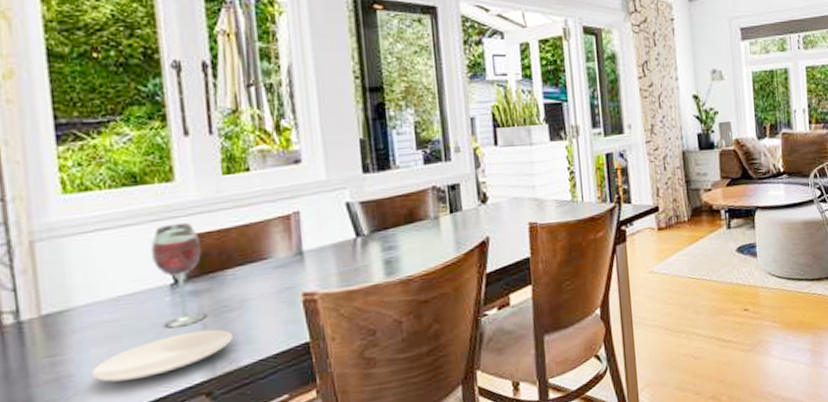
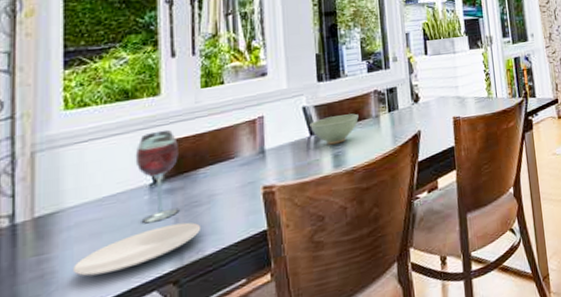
bowl: none [355,213,414,249] -> present [310,113,359,145]

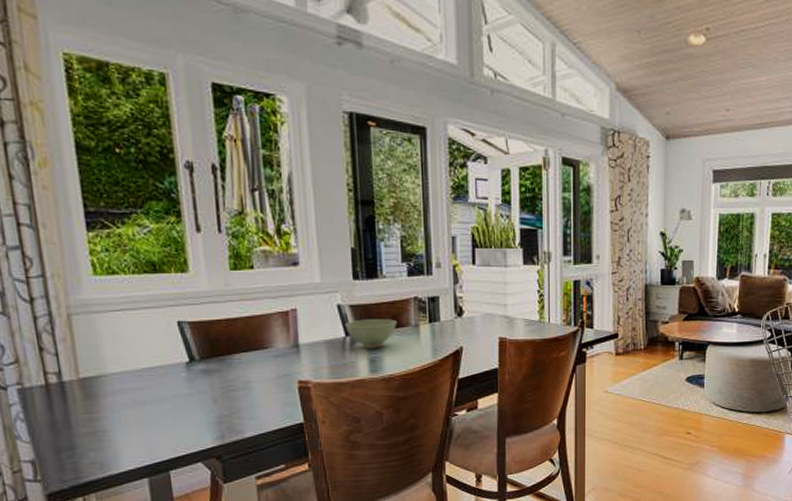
plate: present [74,222,201,277] -> none [122,404,240,440]
wineglass: present [135,129,178,224] -> none [168,309,216,400]

